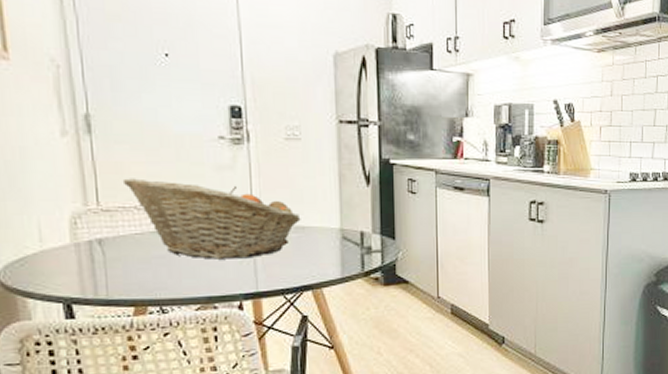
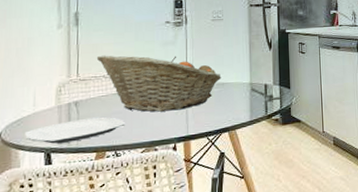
plate: none [33,261,171,293] -> present [25,117,125,144]

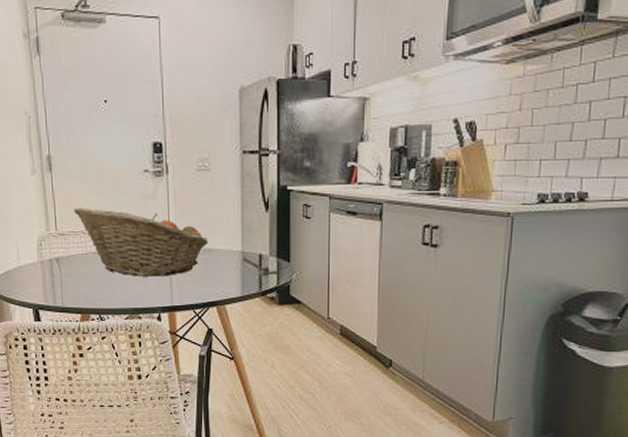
plate: present [25,117,125,144] -> none [13,276,107,301]

